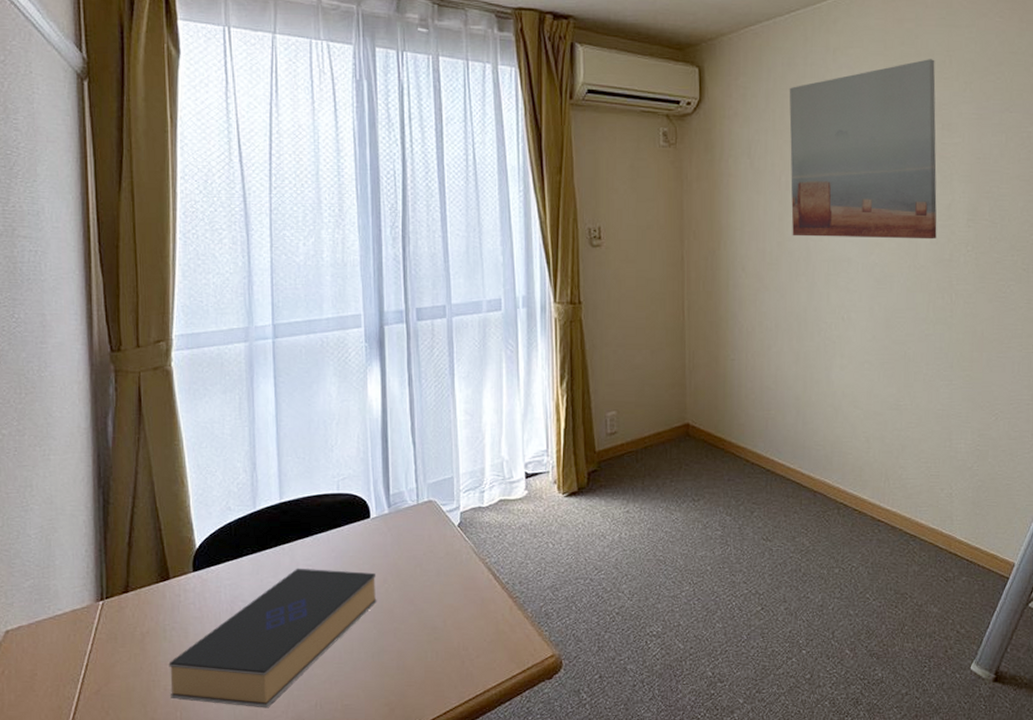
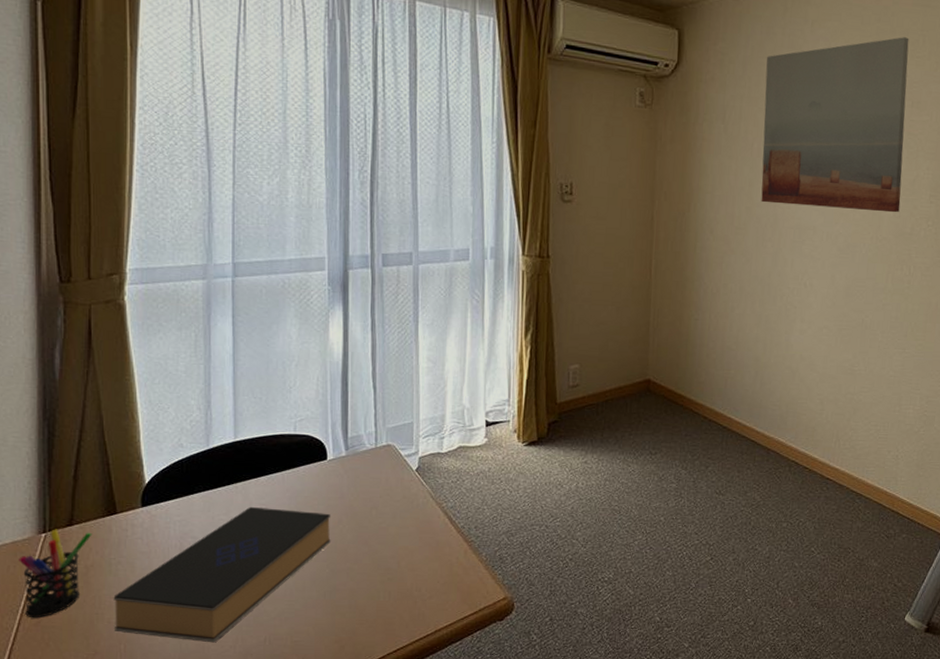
pen holder: none [78,596,147,687] -> present [19,529,92,618]

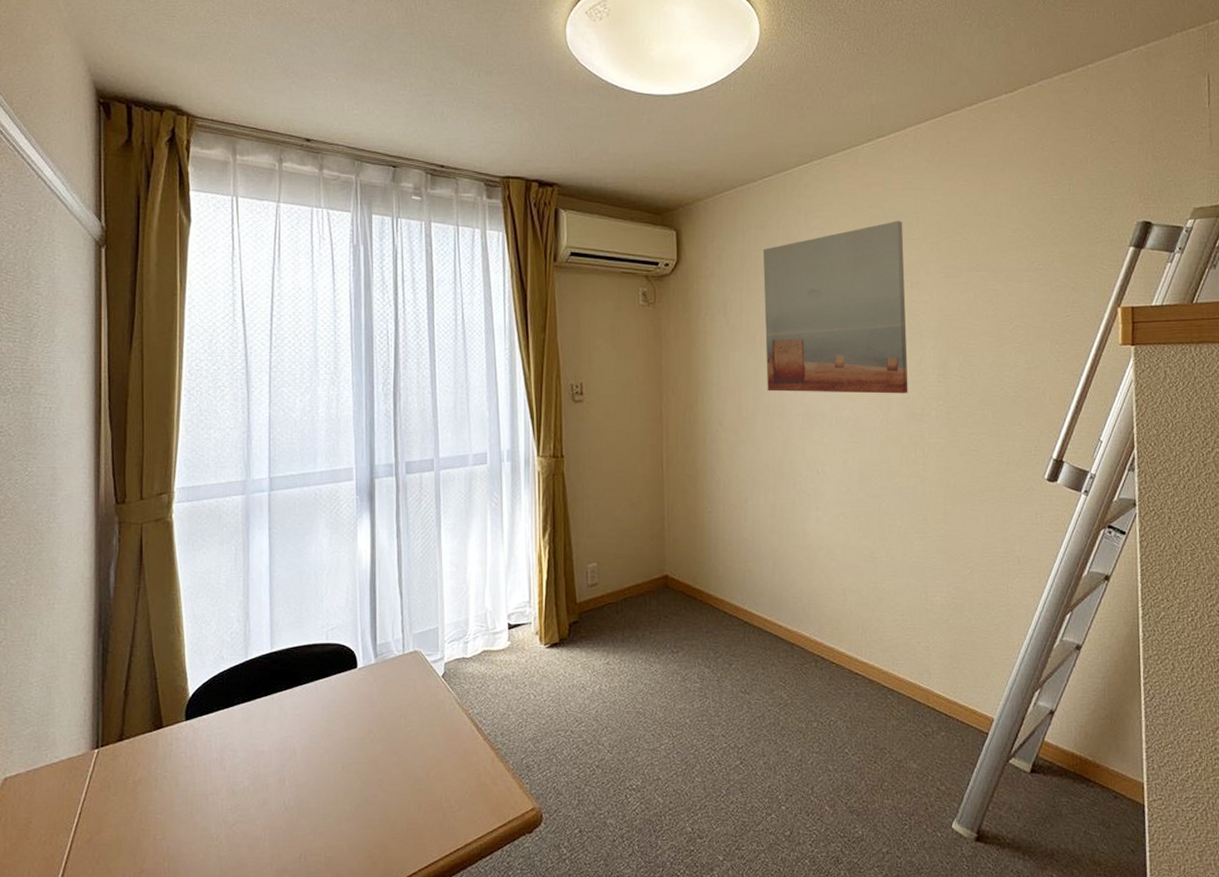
pen holder: present [19,529,92,618] -> none [74,744,140,836]
book: present [113,506,331,643] -> none [159,717,362,860]

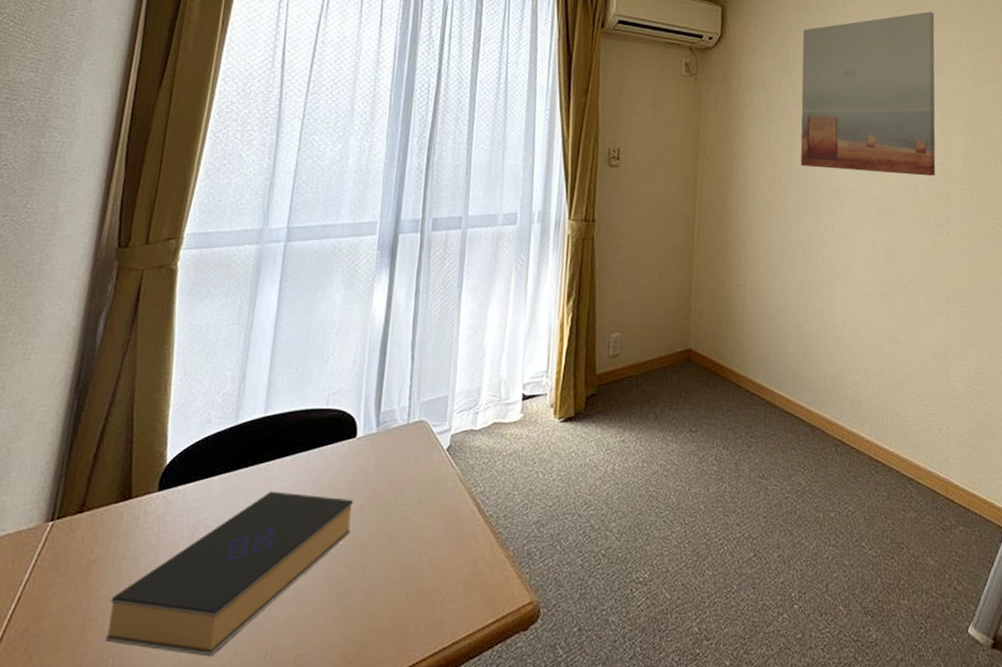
book: none [159,717,362,860] -> present [105,490,353,657]

